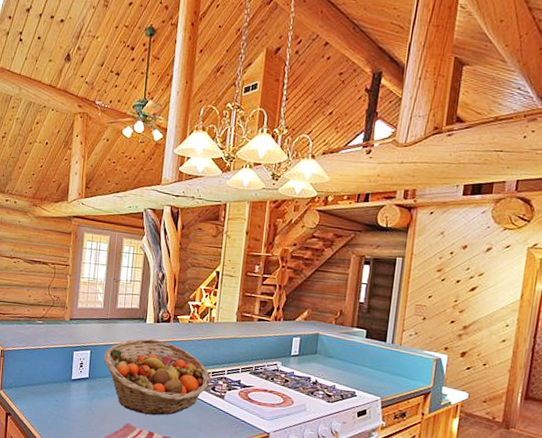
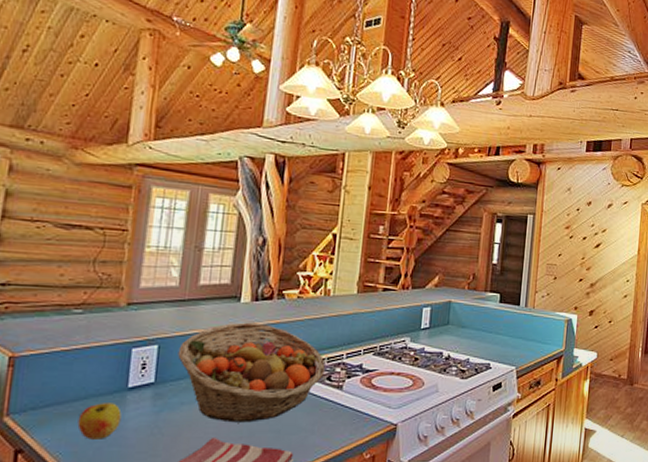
apple: none [41,388,68,413] -> present [77,403,122,440]

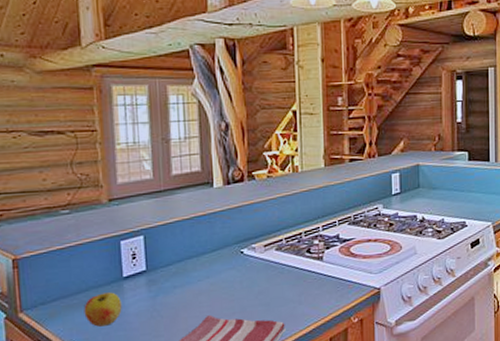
fruit basket: present [177,322,325,423] -> none [163,205,304,301]

